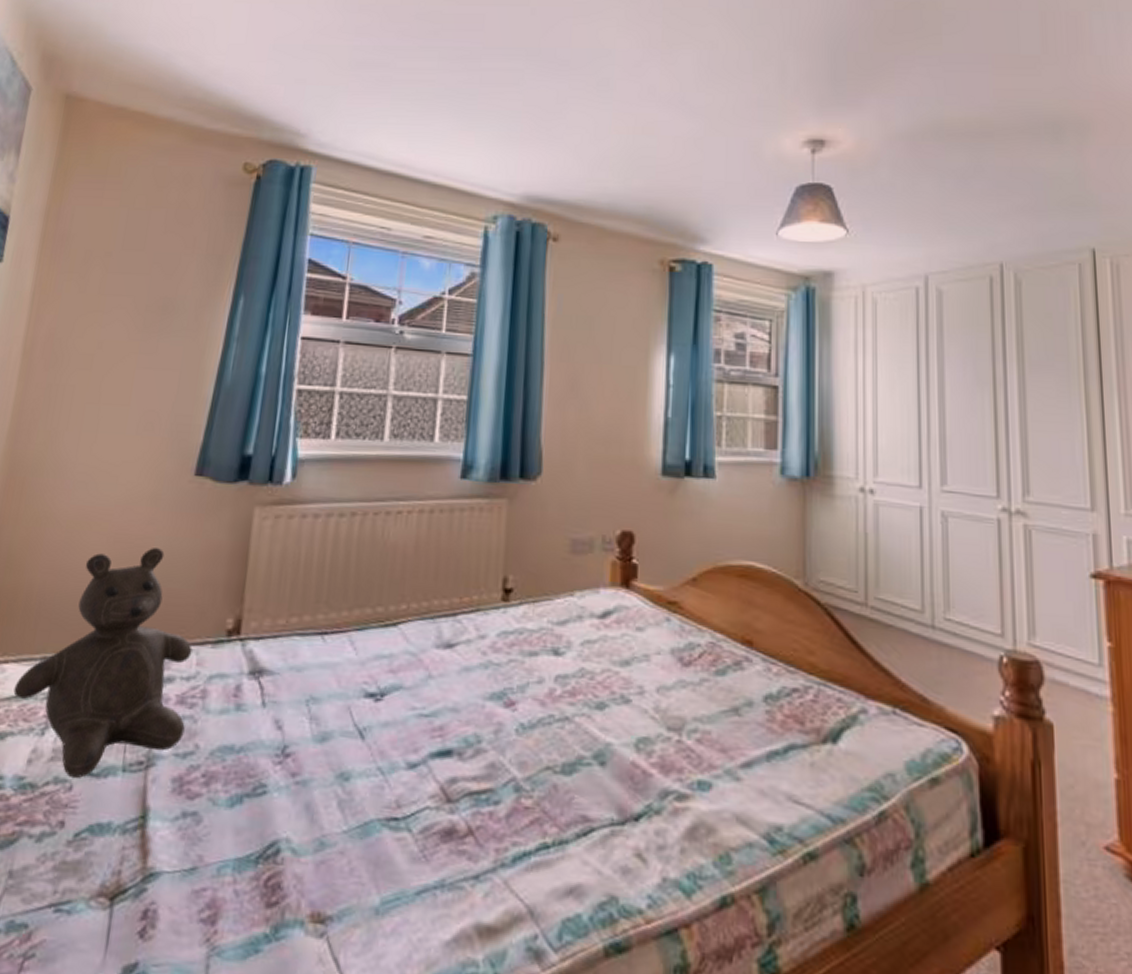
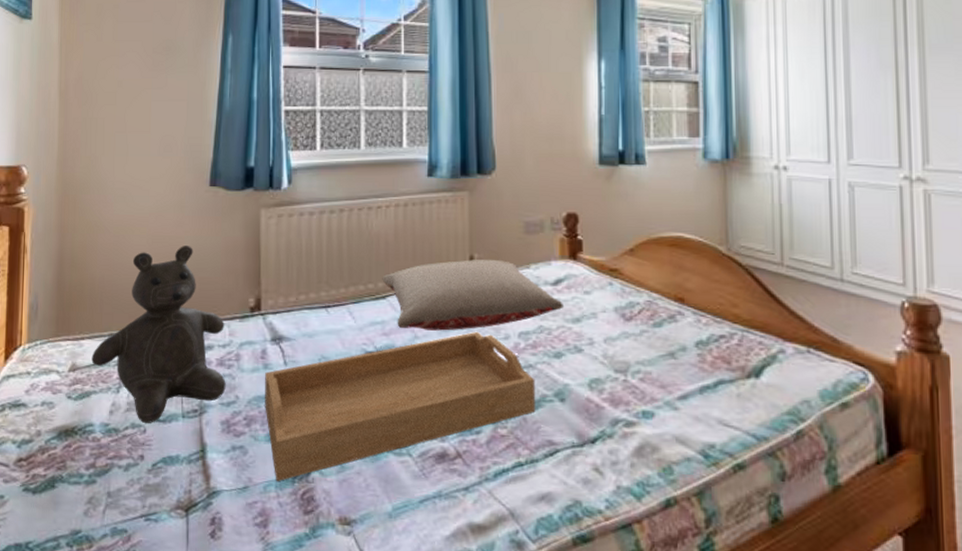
serving tray: none [231,672,572,862] -> present [265,331,536,482]
pillow: none [394,582,612,670] -> present [382,259,565,331]

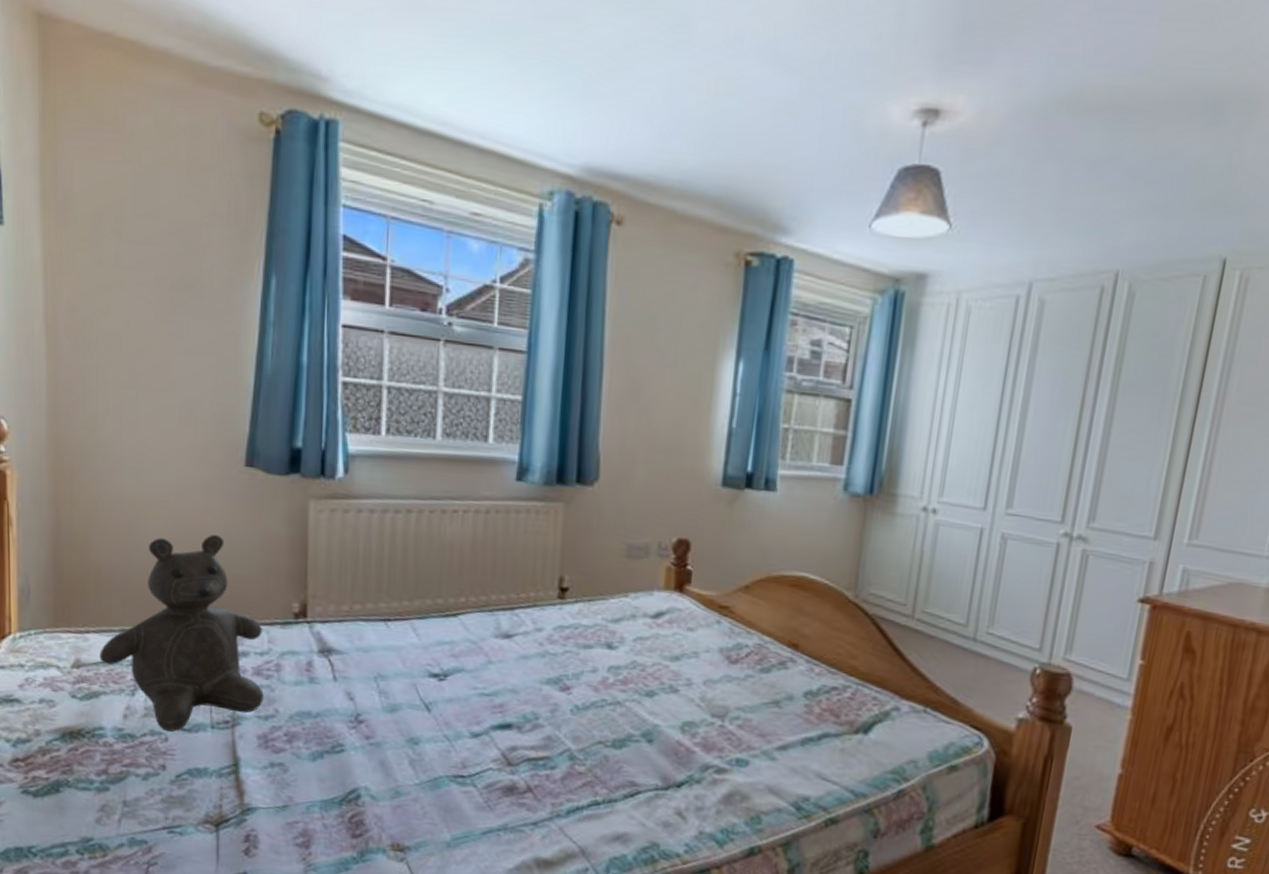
serving tray: present [265,331,536,482] -> none [309,661,622,803]
pillow: present [382,259,565,331] -> none [454,581,664,659]

